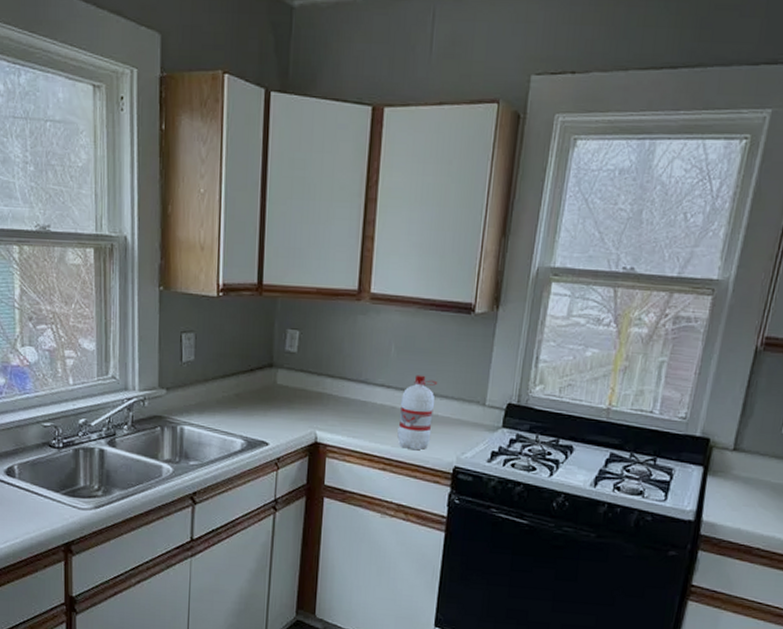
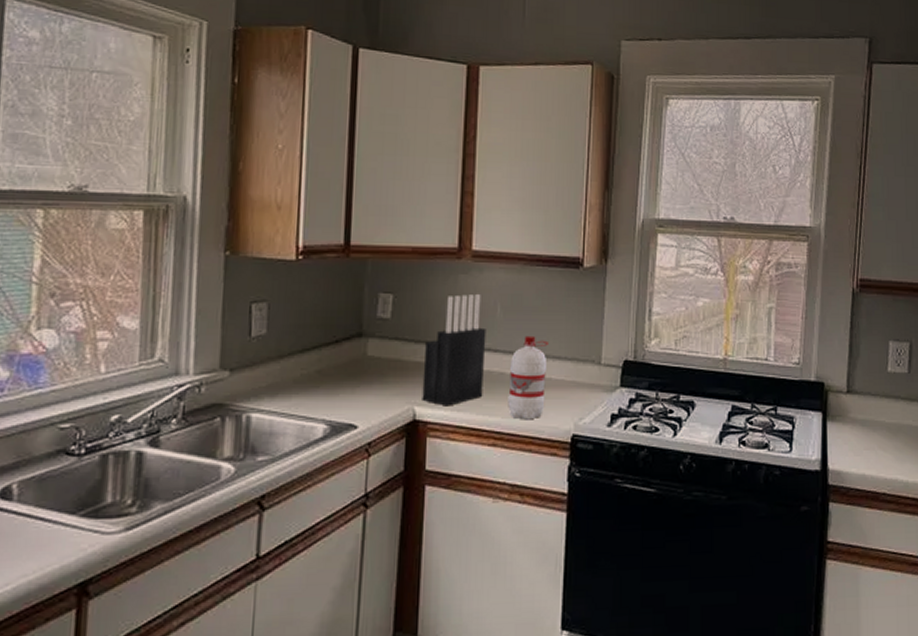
knife block: none [322,333,381,433] -> present [422,293,486,407]

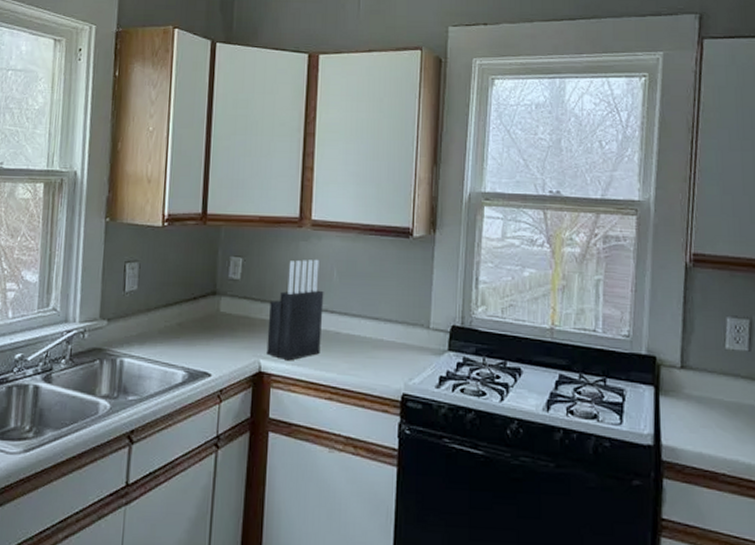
water bottle: present [508,335,550,420] -> none [343,299,381,378]

